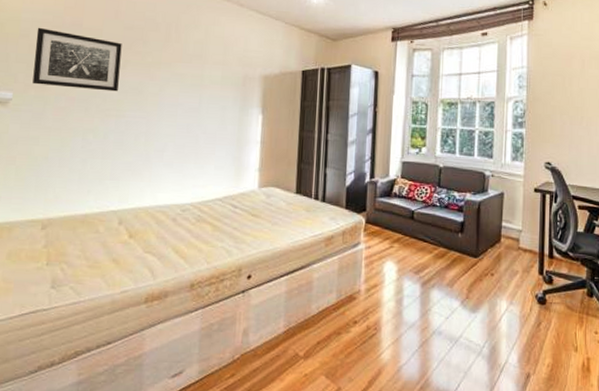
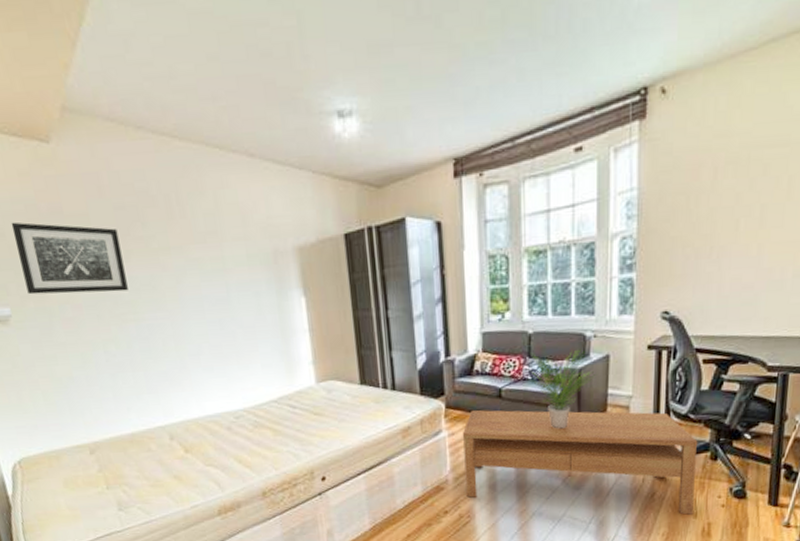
coffee table: none [375,227,577,348] -> present [462,410,698,515]
potted plant: none [435,183,494,253] -> present [526,349,598,429]

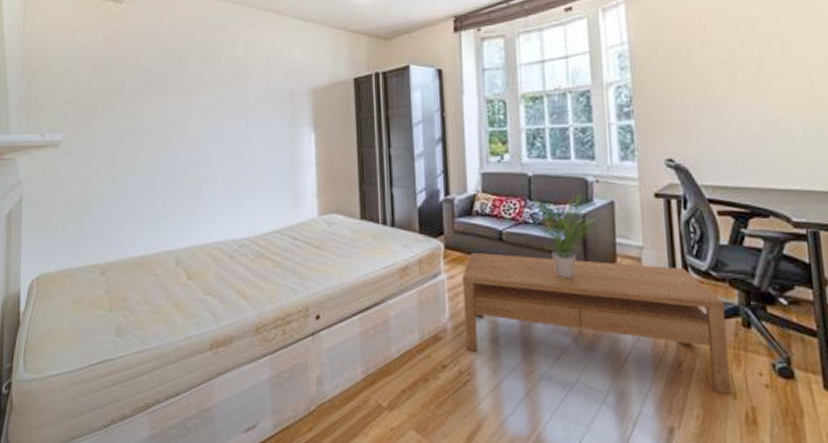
wall art: present [11,222,128,295] -> none [79,63,162,124]

